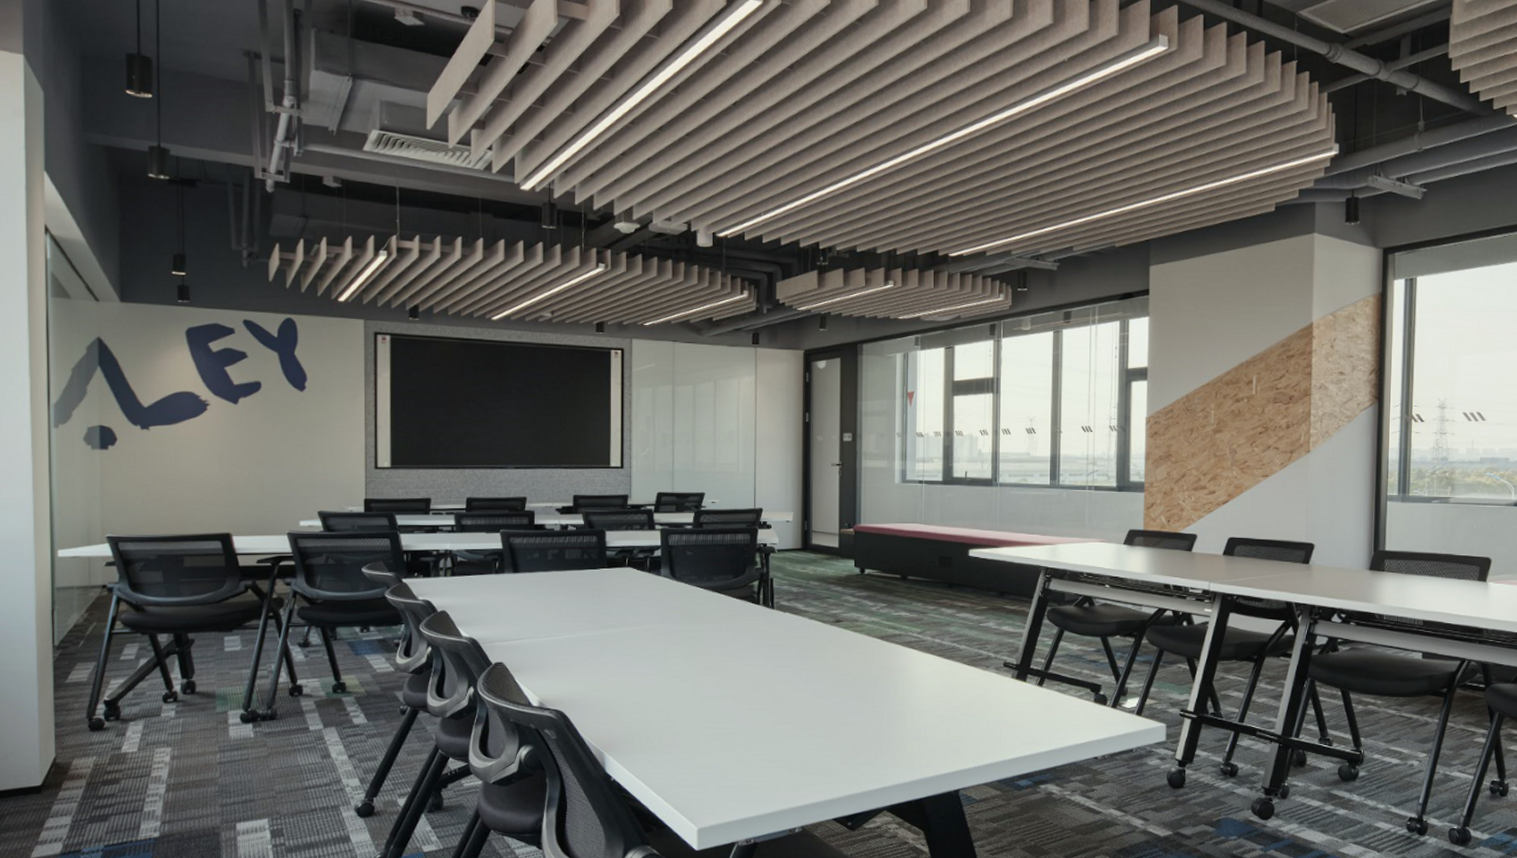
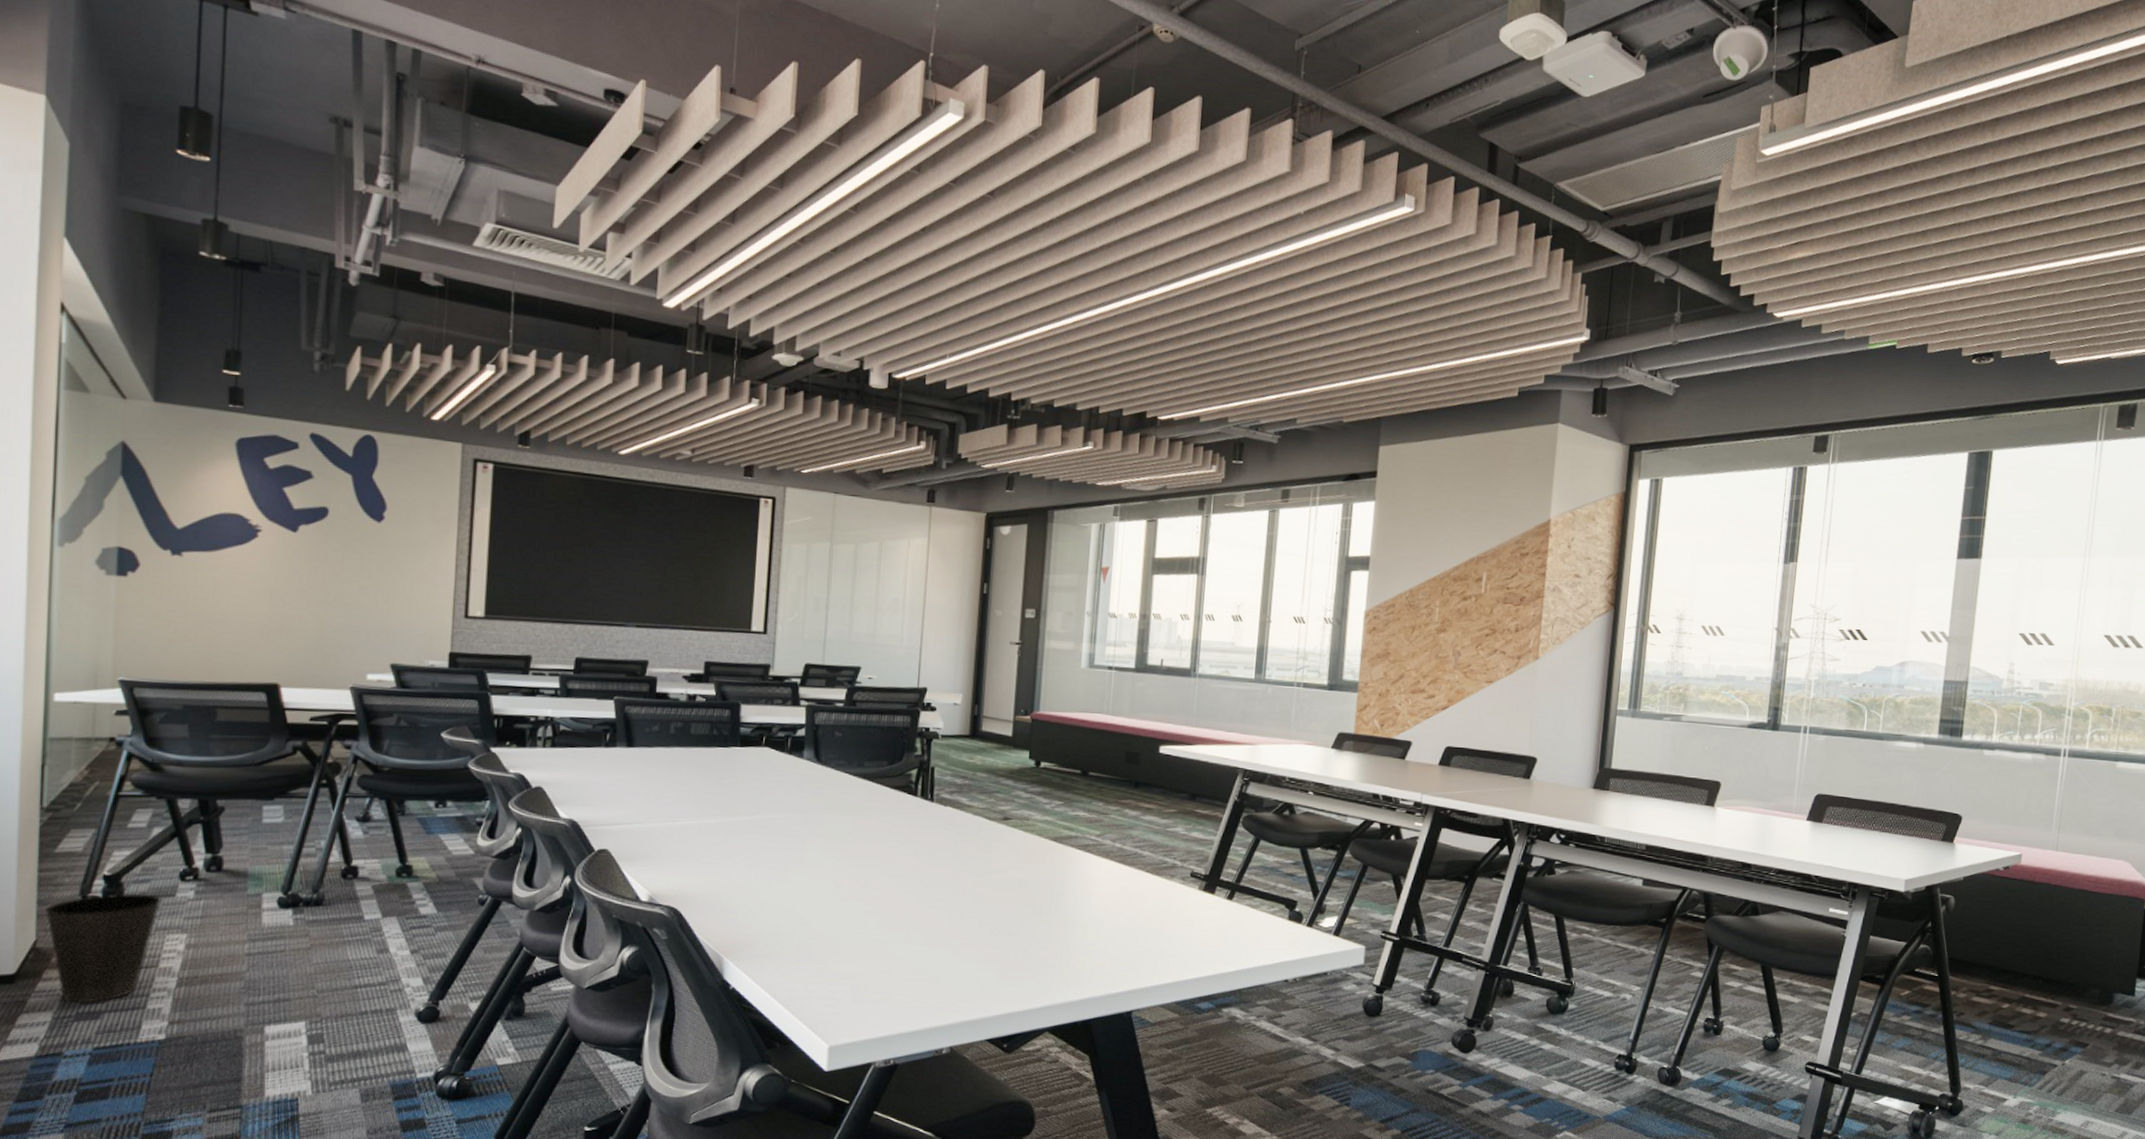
waste basket: none [61,715,150,808] -> present [45,893,162,1003]

